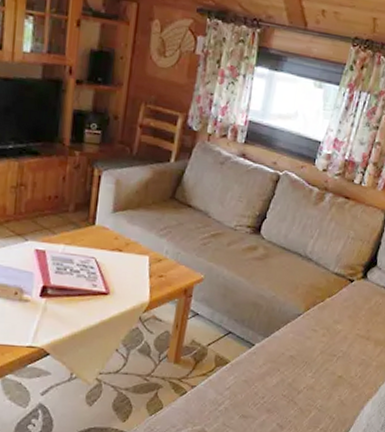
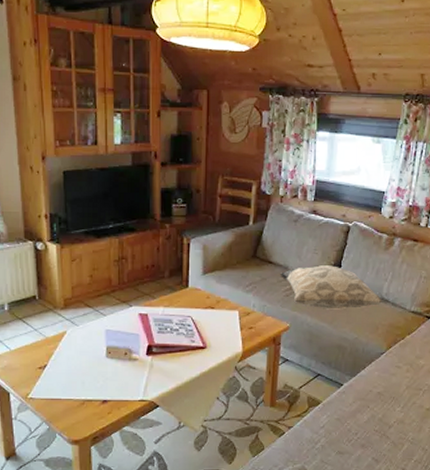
decorative pillow: none [198,214,307,264] -> present [279,265,383,310]

